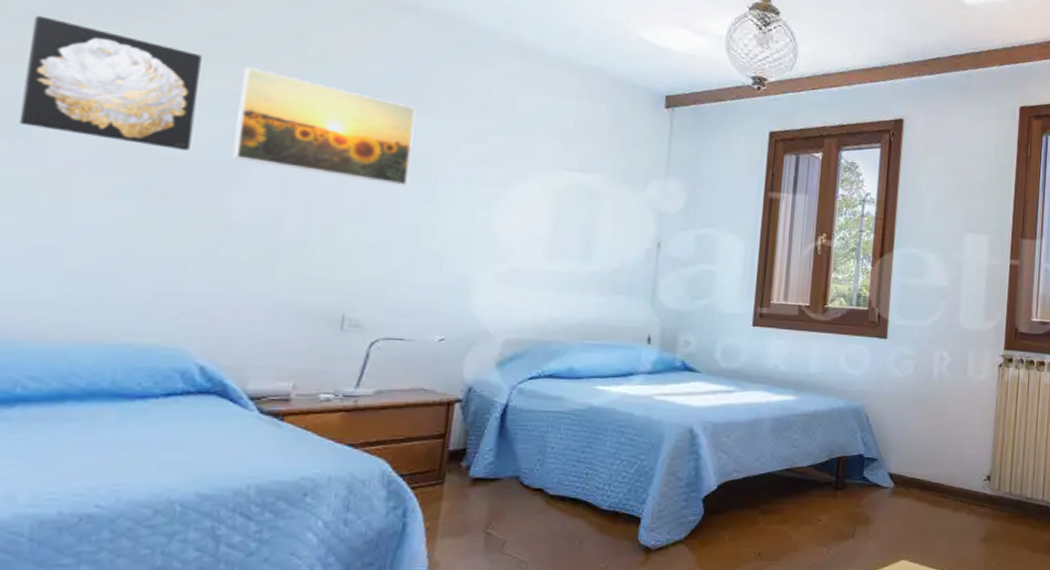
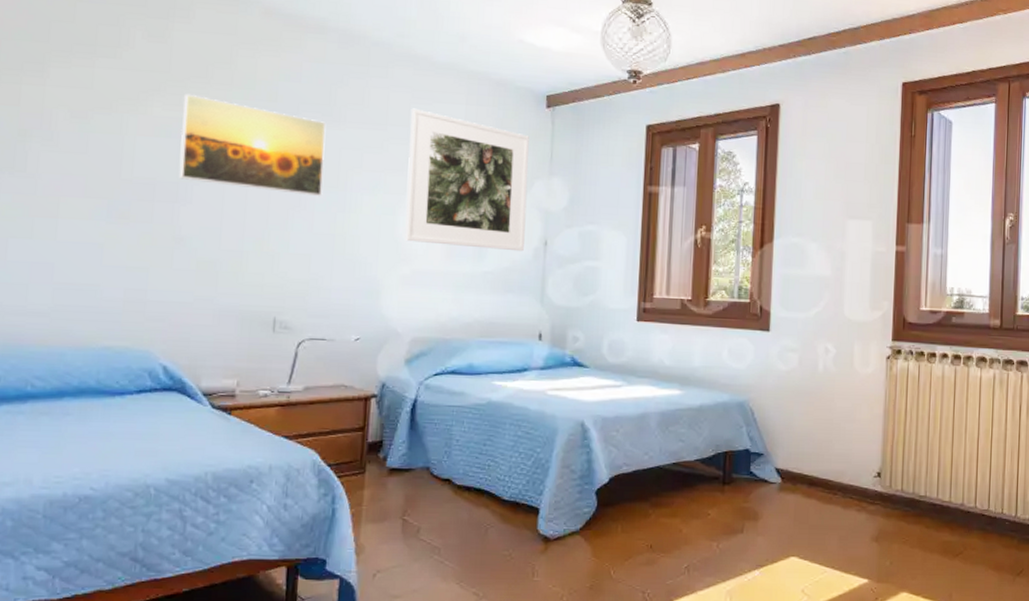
wall art: present [18,15,202,151] -> none [16,60,151,173]
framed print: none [502,99,646,253] -> present [405,108,529,252]

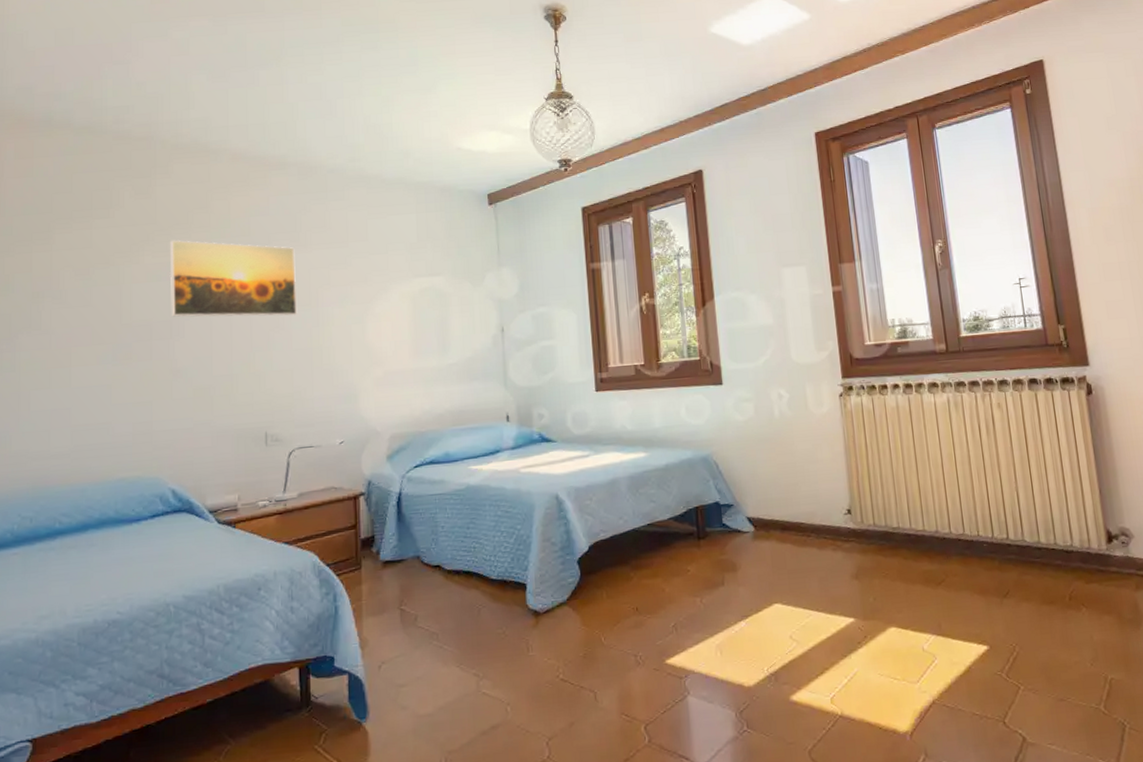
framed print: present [405,108,529,252] -> none [368,223,483,346]

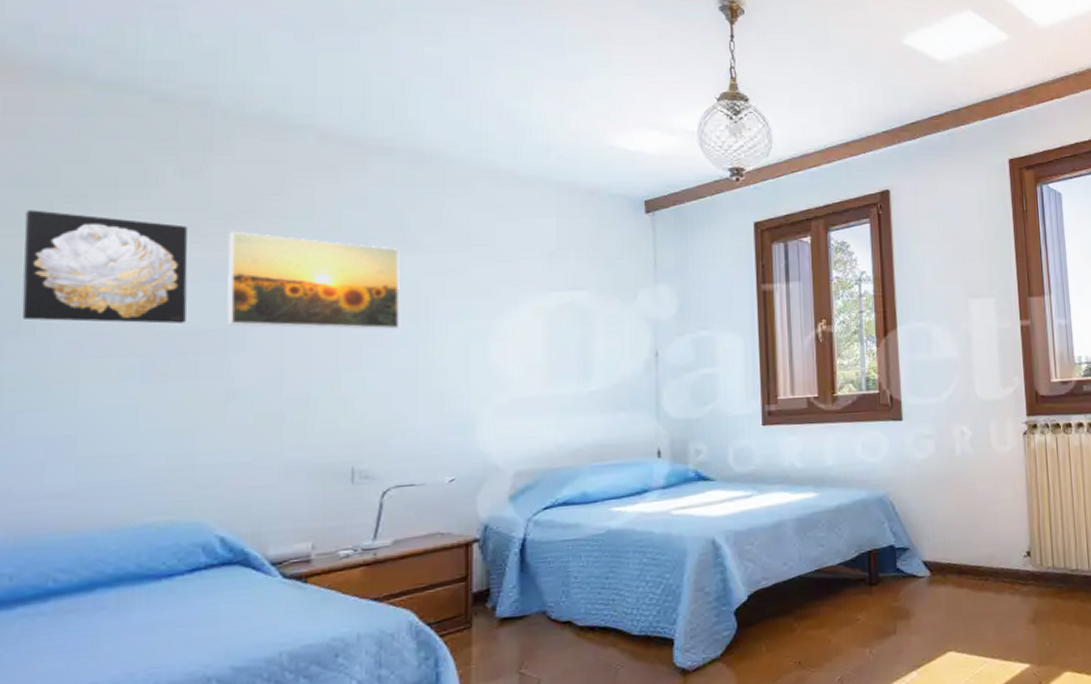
wall art: none [31,231,142,318] -> present [21,210,188,324]

